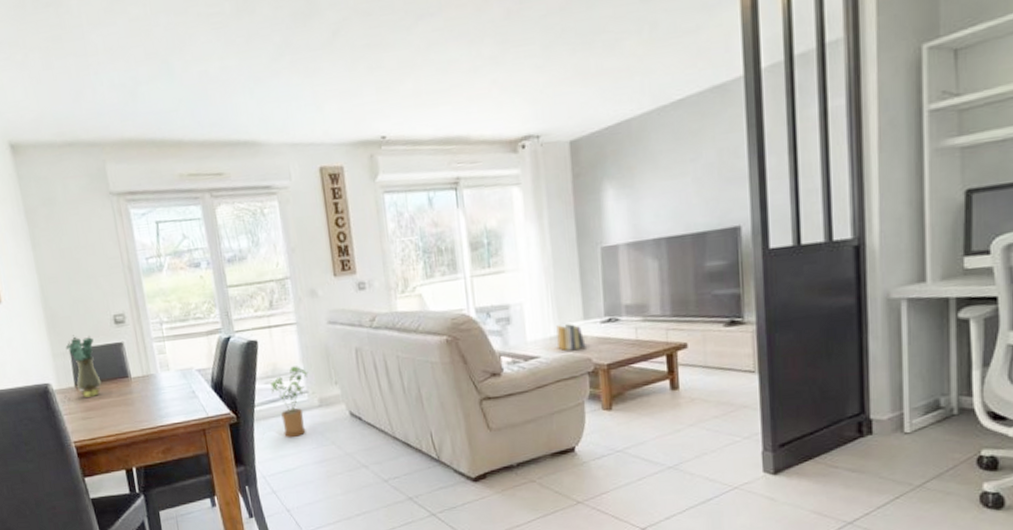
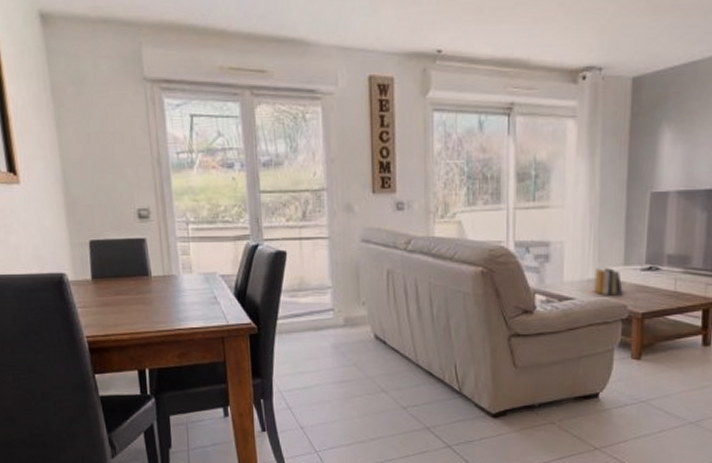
vase: present [66,335,102,398] -> none [85,225,120,292]
house plant: present [270,366,308,437] -> none [296,282,336,354]

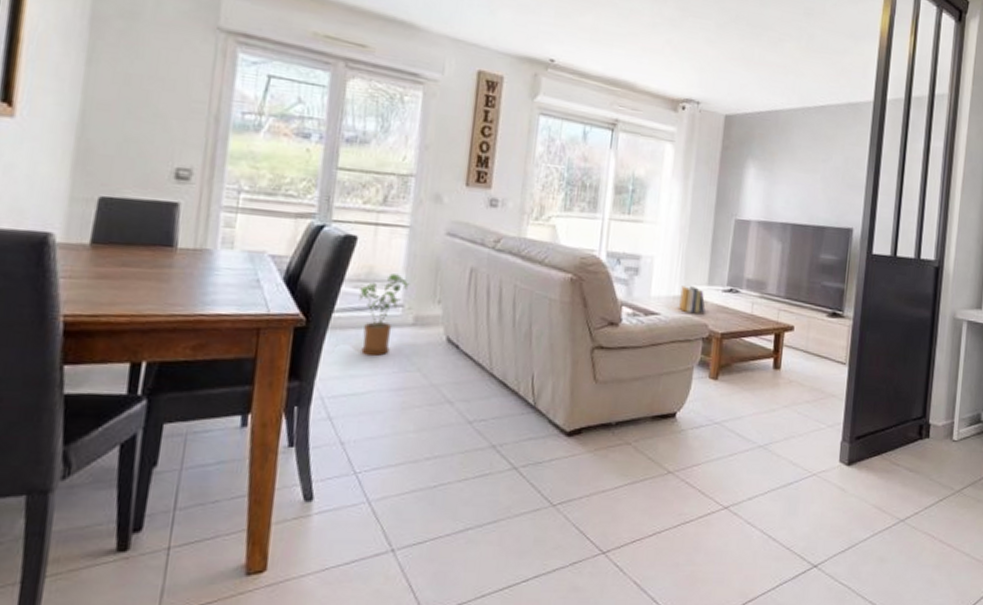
house plant: none [296,282,336,354] -> present [359,273,410,356]

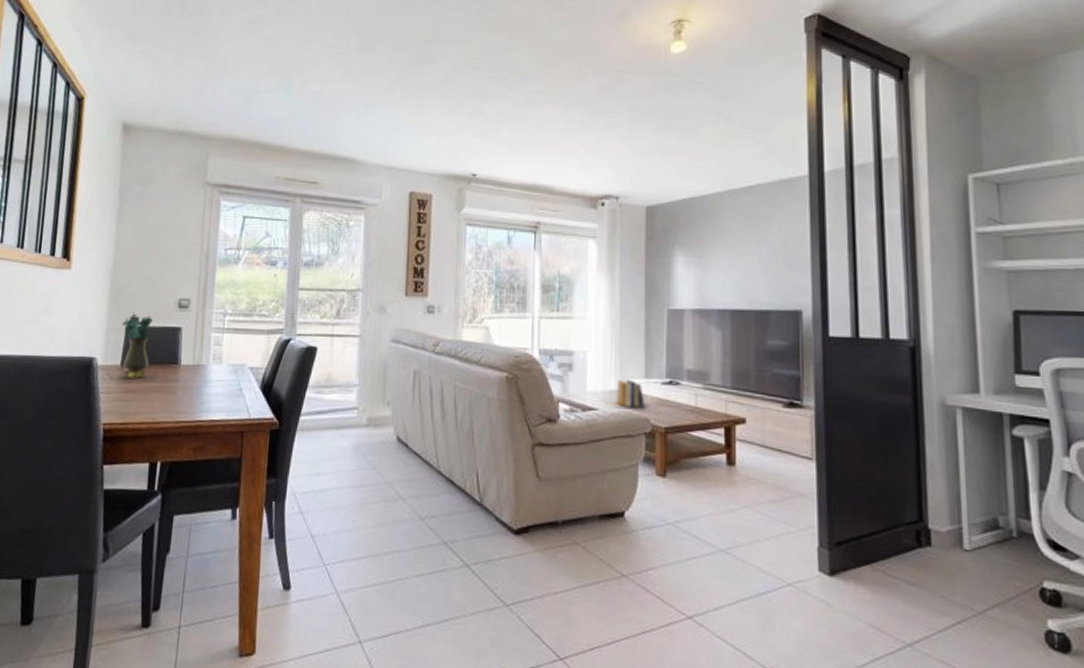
vase: none [93,179,138,262] -> present [122,312,153,379]
house plant: present [359,273,410,356] -> none [321,379,362,455]

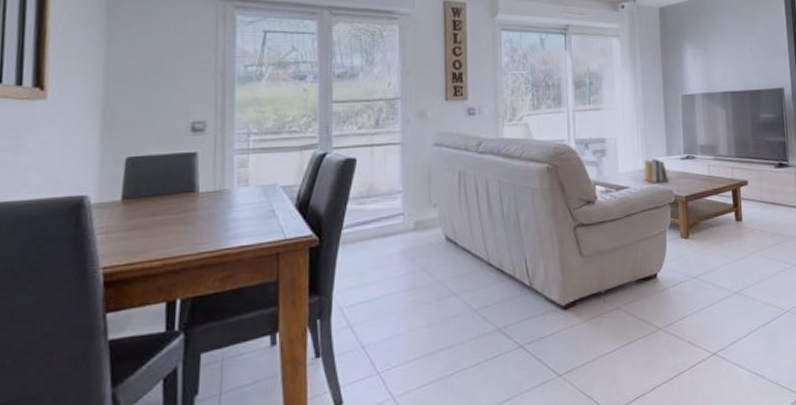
vase: present [122,312,153,379] -> none [120,141,160,214]

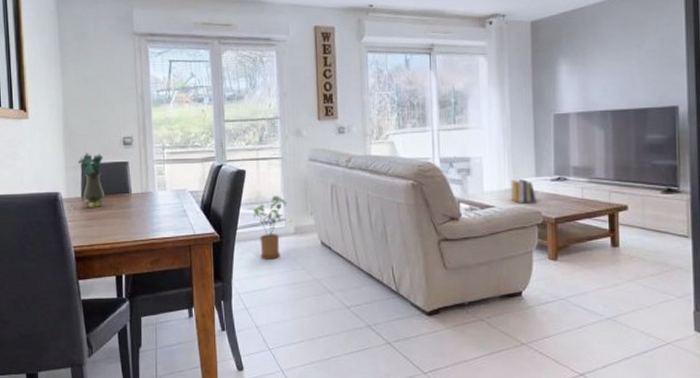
vase: none [120,141,160,214] -> present [78,151,105,207]
house plant: none [364,186,407,263] -> present [253,196,288,259]

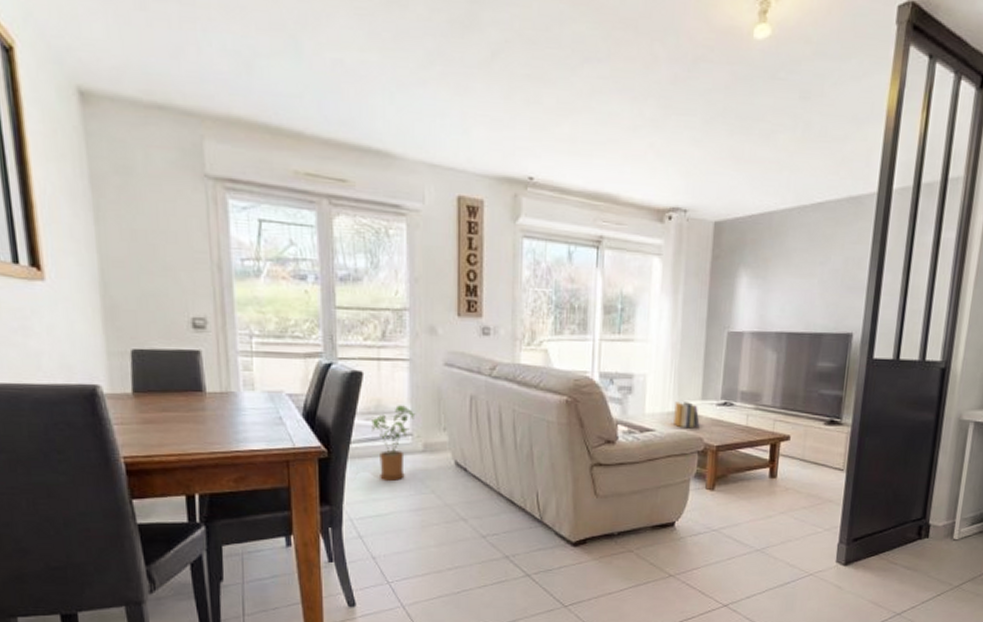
vase: present [78,151,105,207] -> none [126,333,168,408]

